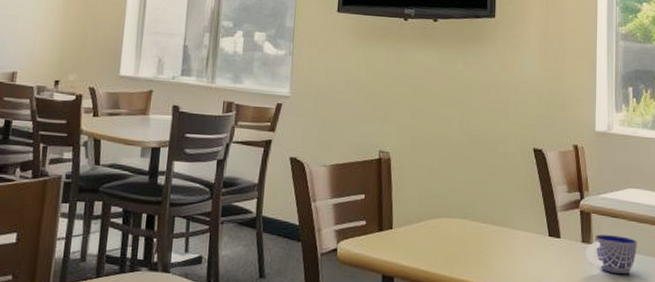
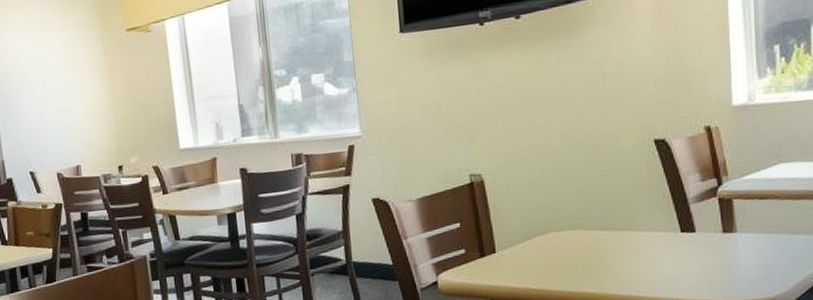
cup: present [585,234,637,275] -> none [728,218,794,260]

